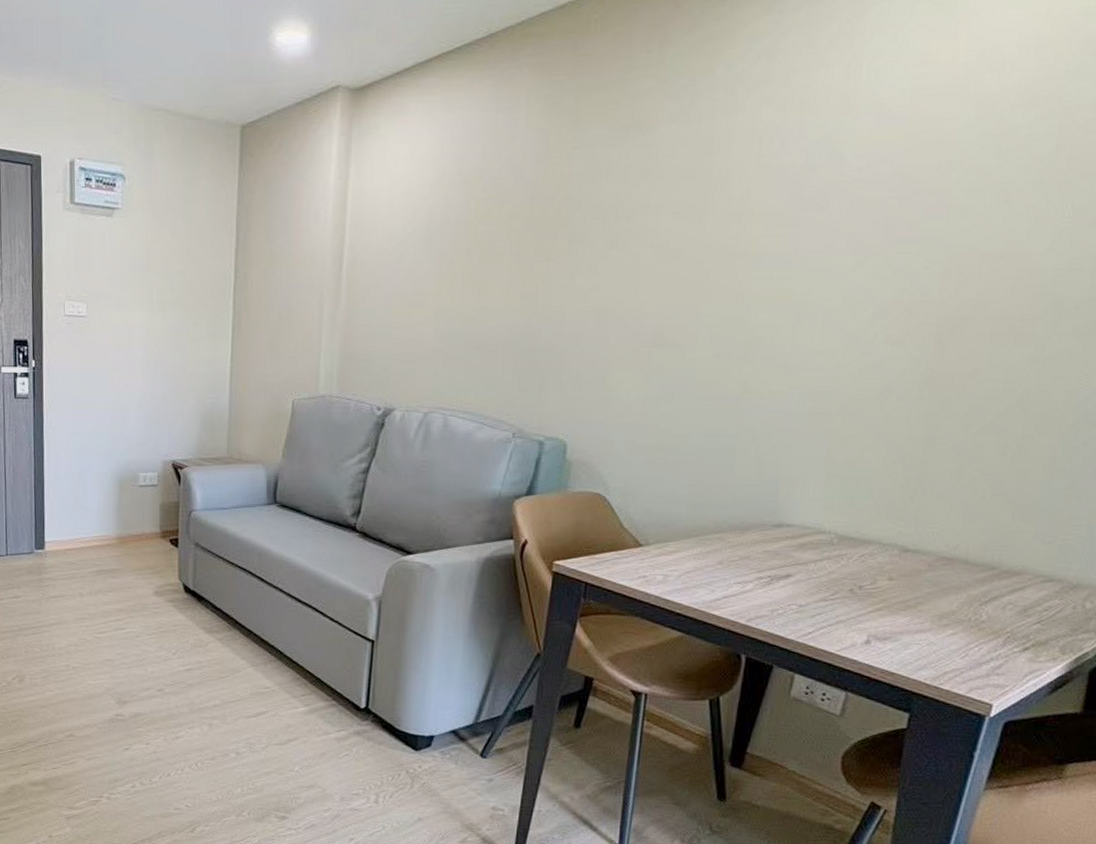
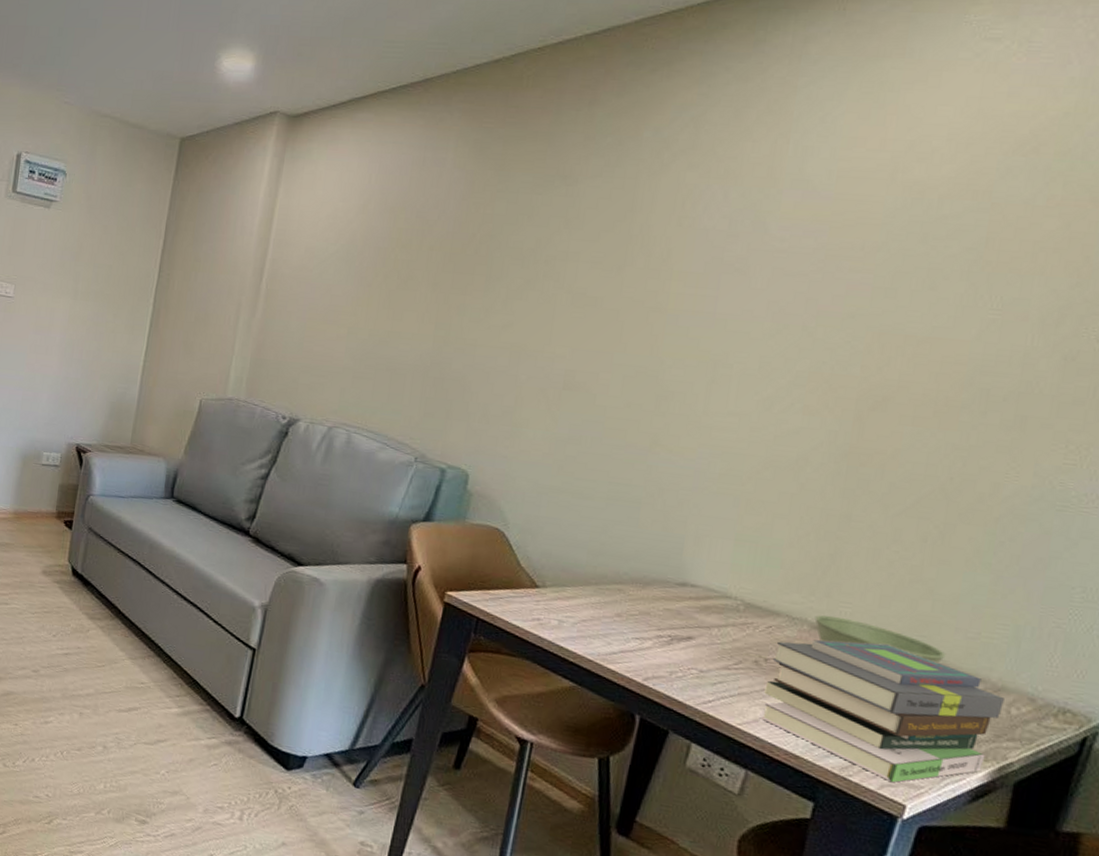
books: none [857,558,1080,686] -> present [761,639,1004,783]
bowl: none [904,537,1026,570] -> present [814,615,946,664]

